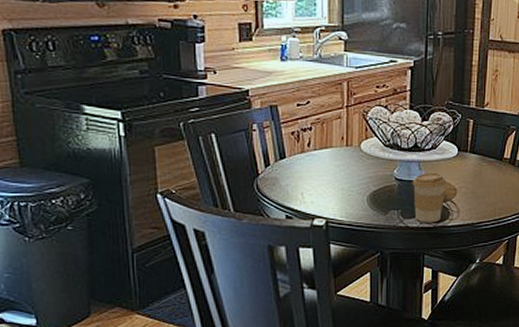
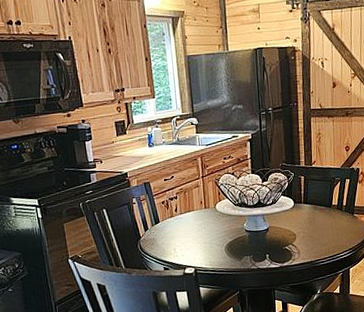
coffee cup: present [412,172,447,223] -> none [259,222,287,264]

